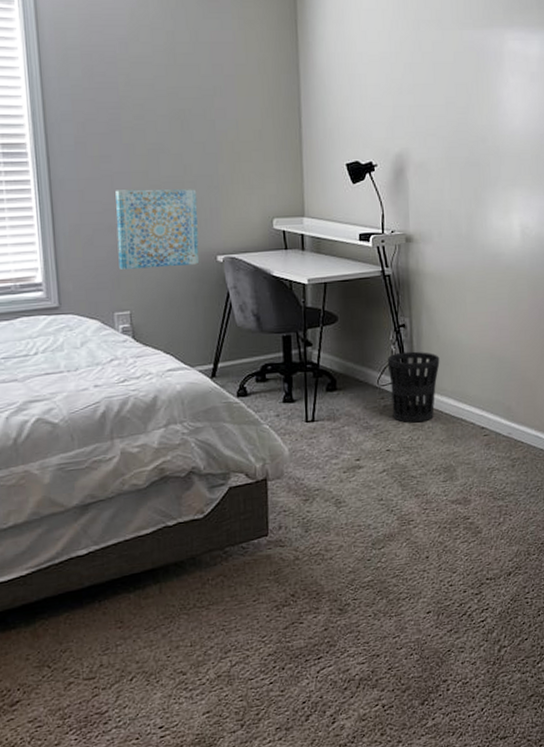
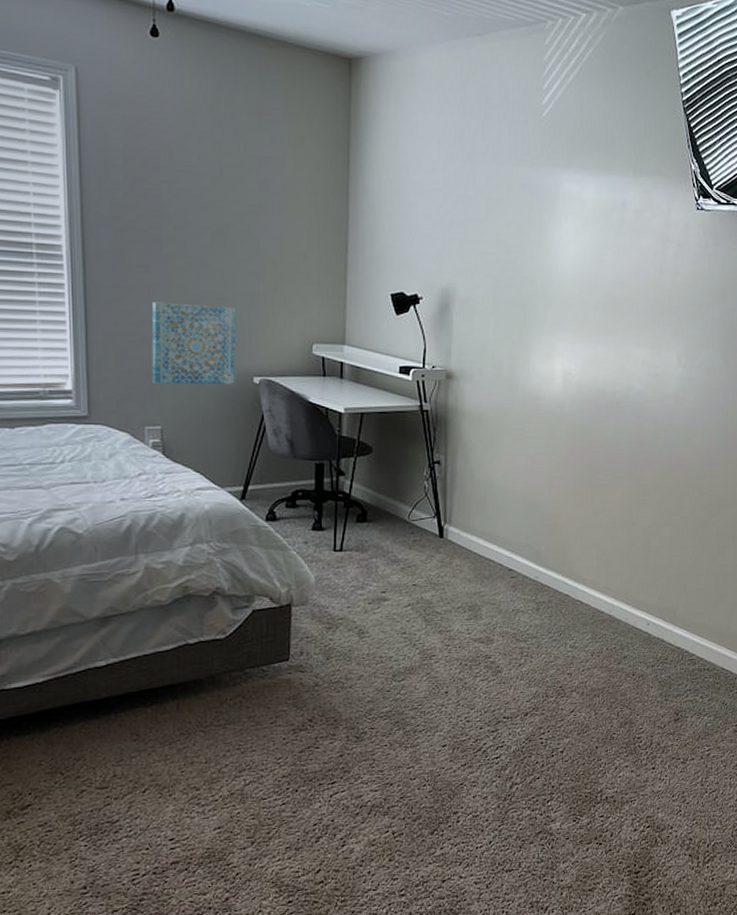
wastebasket: present [387,351,440,423] -> none [419,488,472,560]

